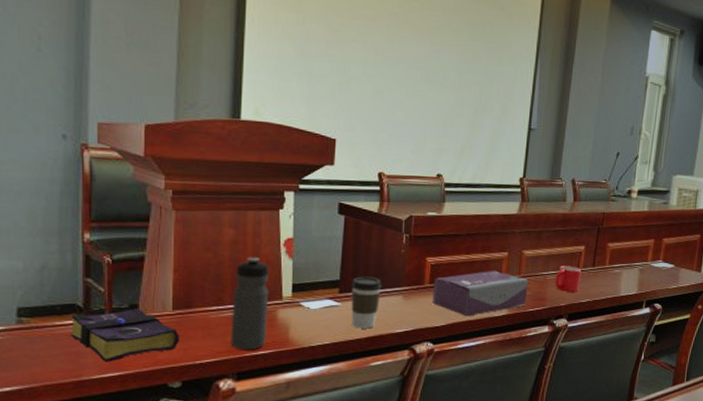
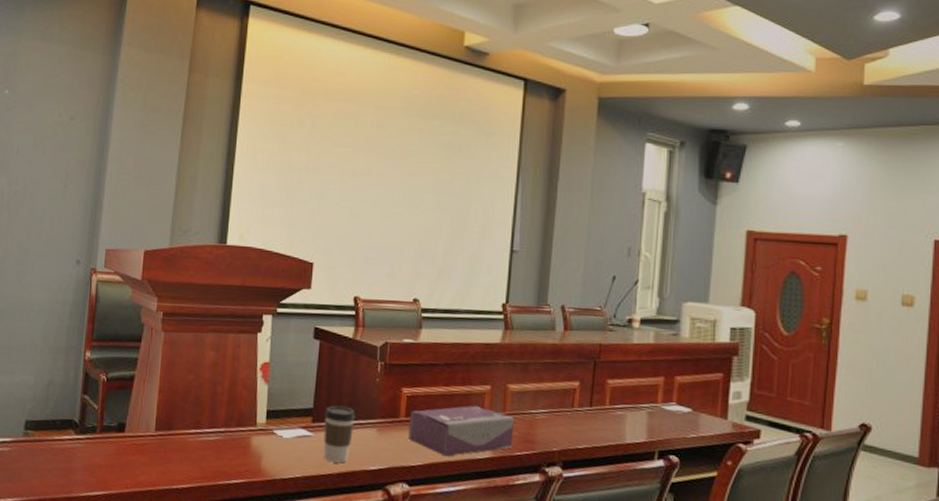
book: present [71,308,180,362] -> none [66,427,160,480]
water bottle: present [230,257,269,350] -> none [205,380,245,478]
mug: present [554,266,582,292] -> none [545,403,577,436]

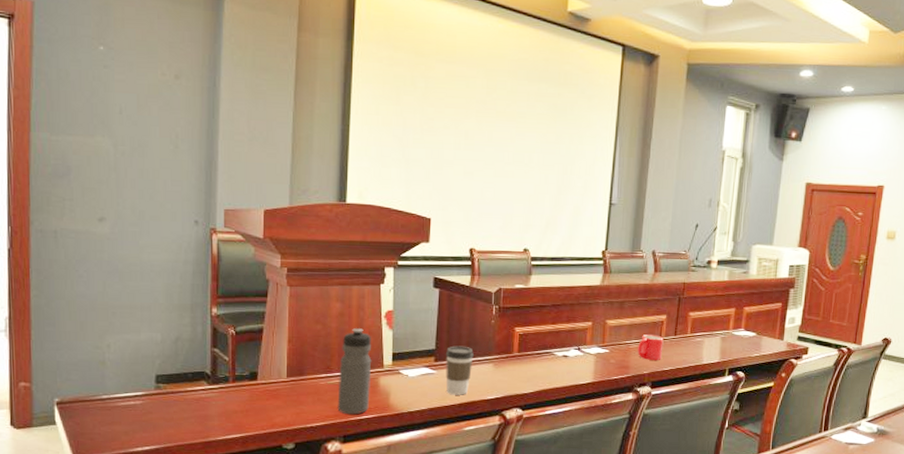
water bottle: none [205,380,245,478] -> present [337,328,372,415]
tissue box: present [408,405,515,457] -> none [521,339,612,384]
mug: none [545,403,577,436] -> present [638,335,664,360]

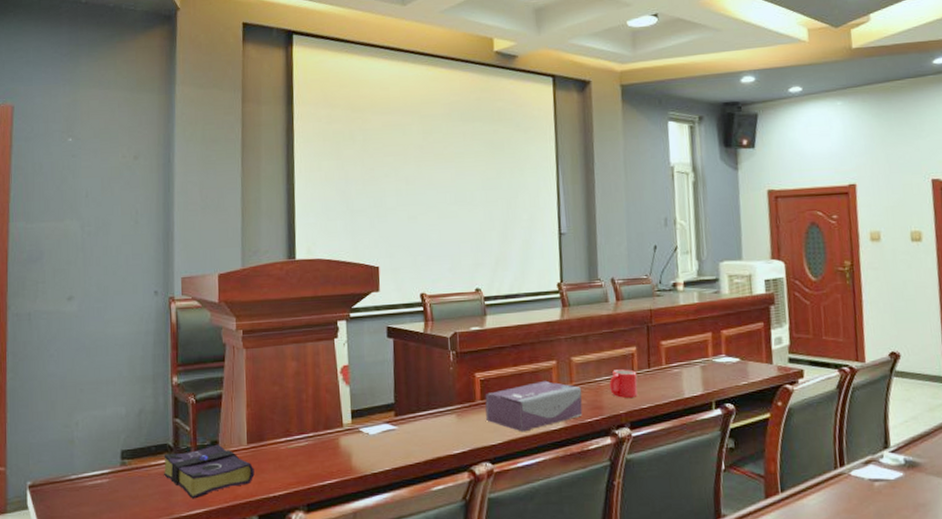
book: none [200,375,293,425] -> present [163,444,255,499]
water bottle: present [337,328,372,415] -> none [298,386,332,481]
coffee cup: present [445,346,474,395] -> none [405,397,435,452]
tissue box: none [521,339,612,384] -> present [485,380,583,432]

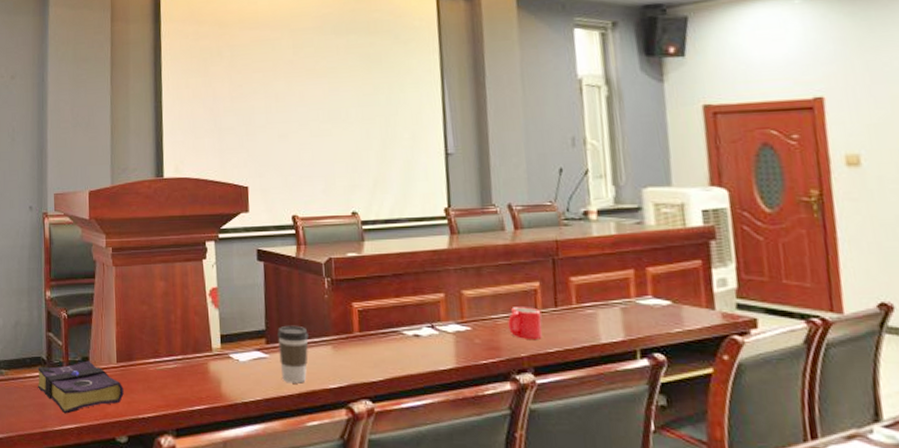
coffee cup: none [405,397,435,452] -> present [276,325,309,384]
tissue box: present [485,380,583,432] -> none [363,314,477,370]

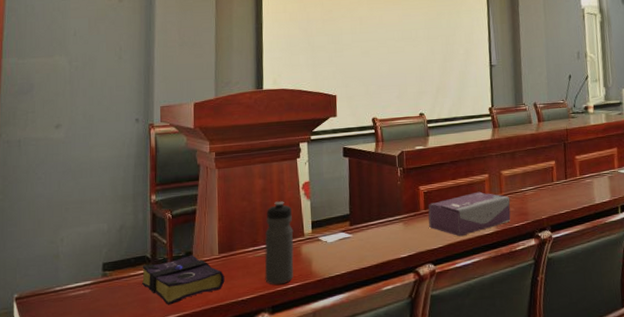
water bottle: none [167,308,201,405] -> present [264,201,294,285]
coffee cup: present [276,325,309,384] -> none [359,208,385,257]
tissue box: none [363,314,477,370] -> present [428,191,511,237]
mug: present [508,307,543,339] -> none [533,180,557,205]

